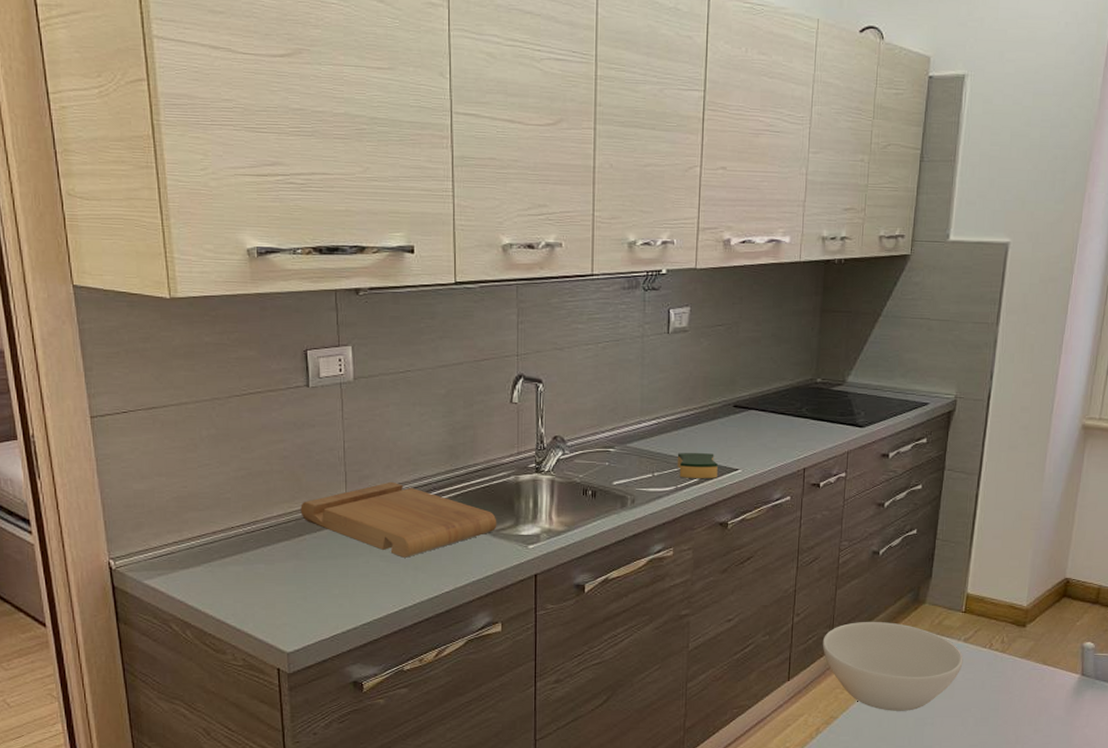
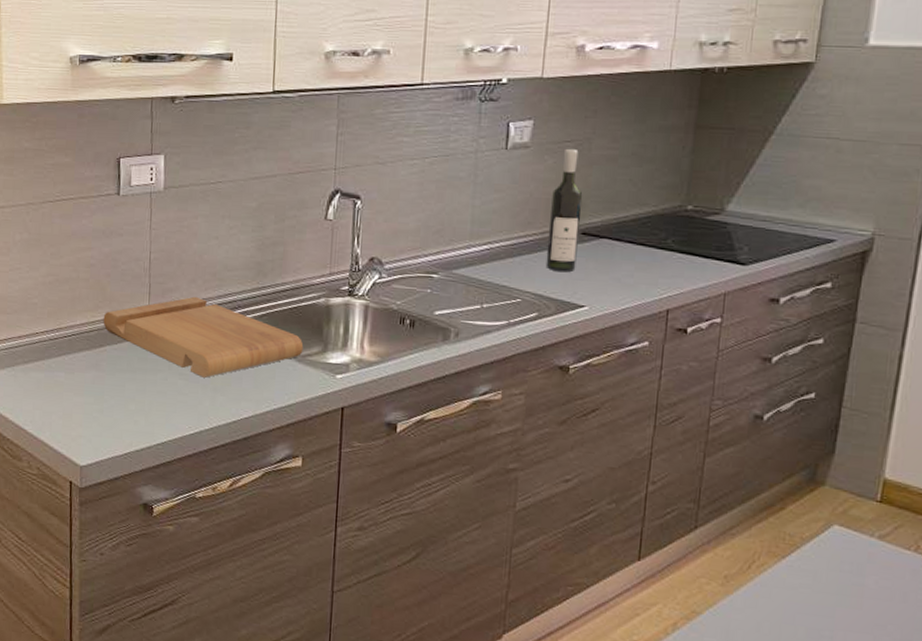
sponge: present [677,452,718,478] -> none [510,283,560,315]
bottle: none [705,331,734,441] -> present [545,148,583,273]
soup bowl: present [822,621,963,711] -> none [684,499,877,618]

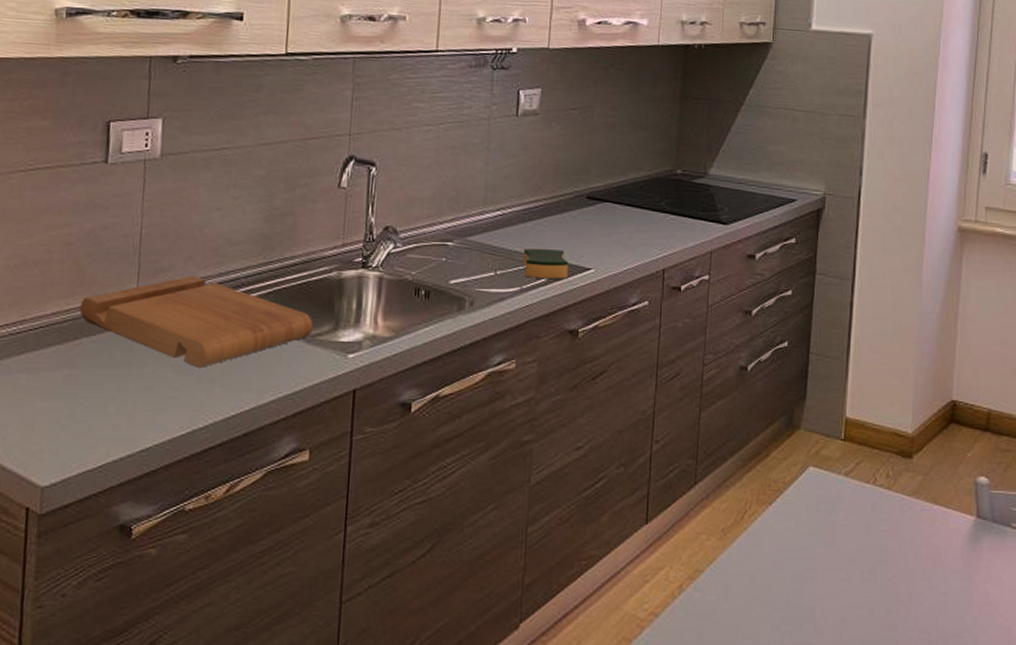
sponge: none [510,283,560,315] -> present [522,248,568,279]
bottle: present [545,148,583,273] -> none [555,115,587,236]

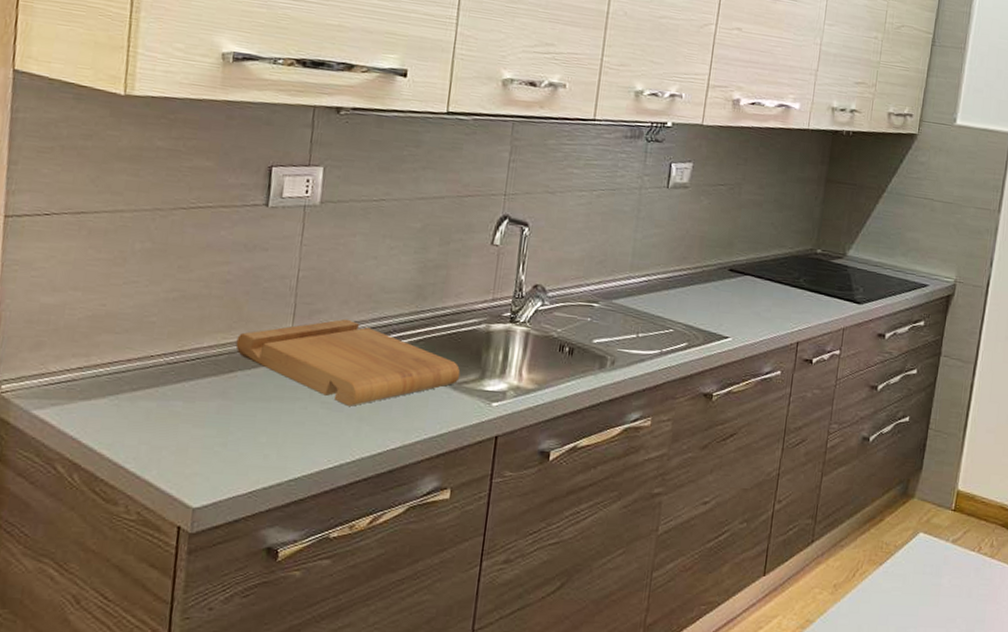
sponge: present [522,248,568,279] -> none [663,314,708,345]

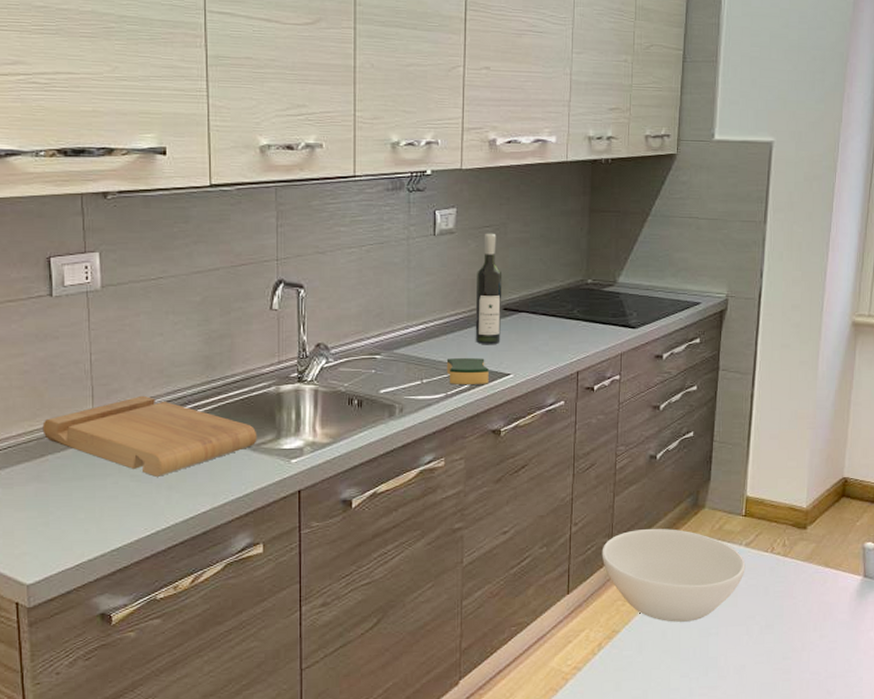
sponge: none [663,314,708,345] -> present [446,357,489,384]
bottle: none [696,191,732,306] -> present [475,233,503,345]
soup bowl: none [803,513,951,618] -> present [601,528,746,622]

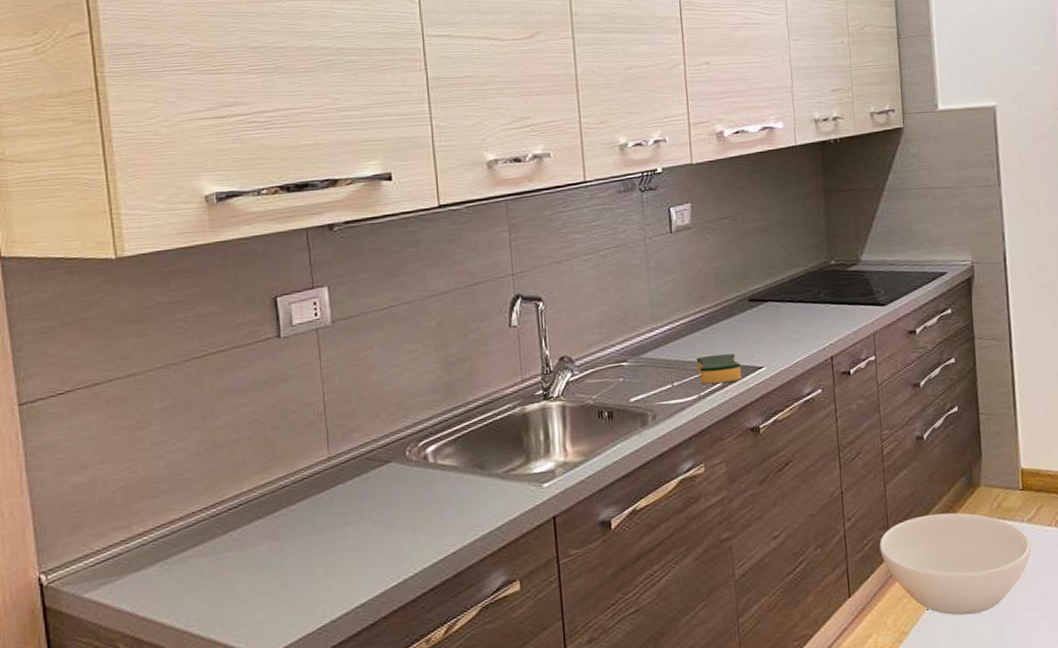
cutting board: present [42,395,257,477] -> none [275,432,506,520]
bottle: present [475,233,503,345] -> none [718,224,749,340]

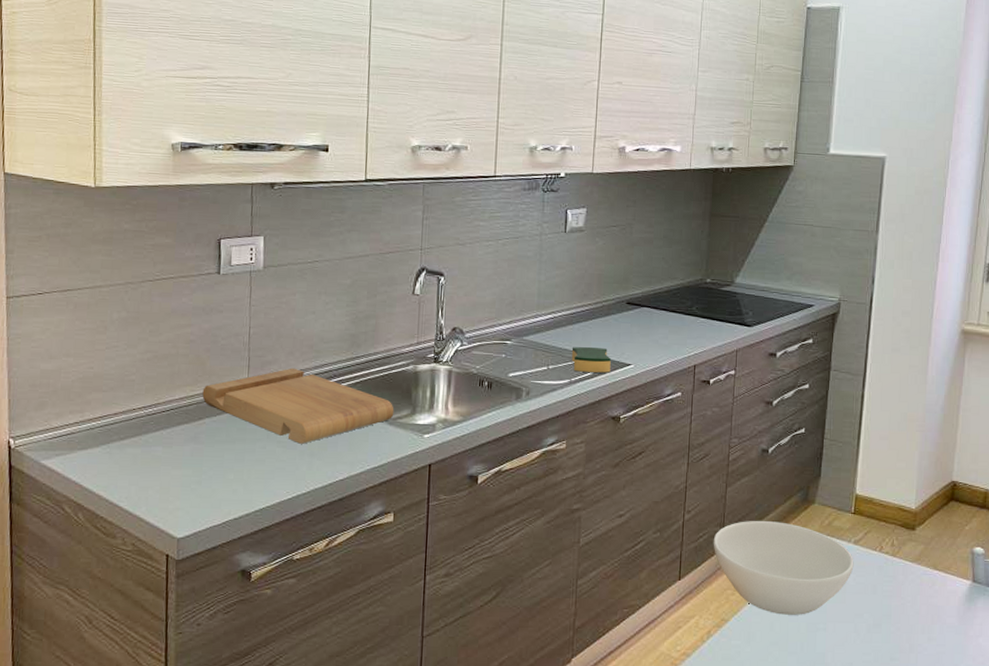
cutting board: none [275,432,506,520] -> present [202,368,394,444]

